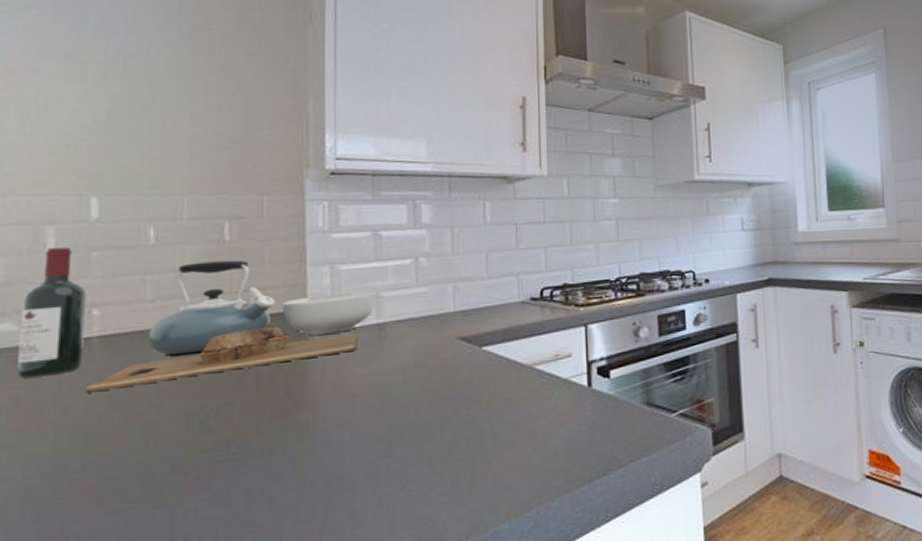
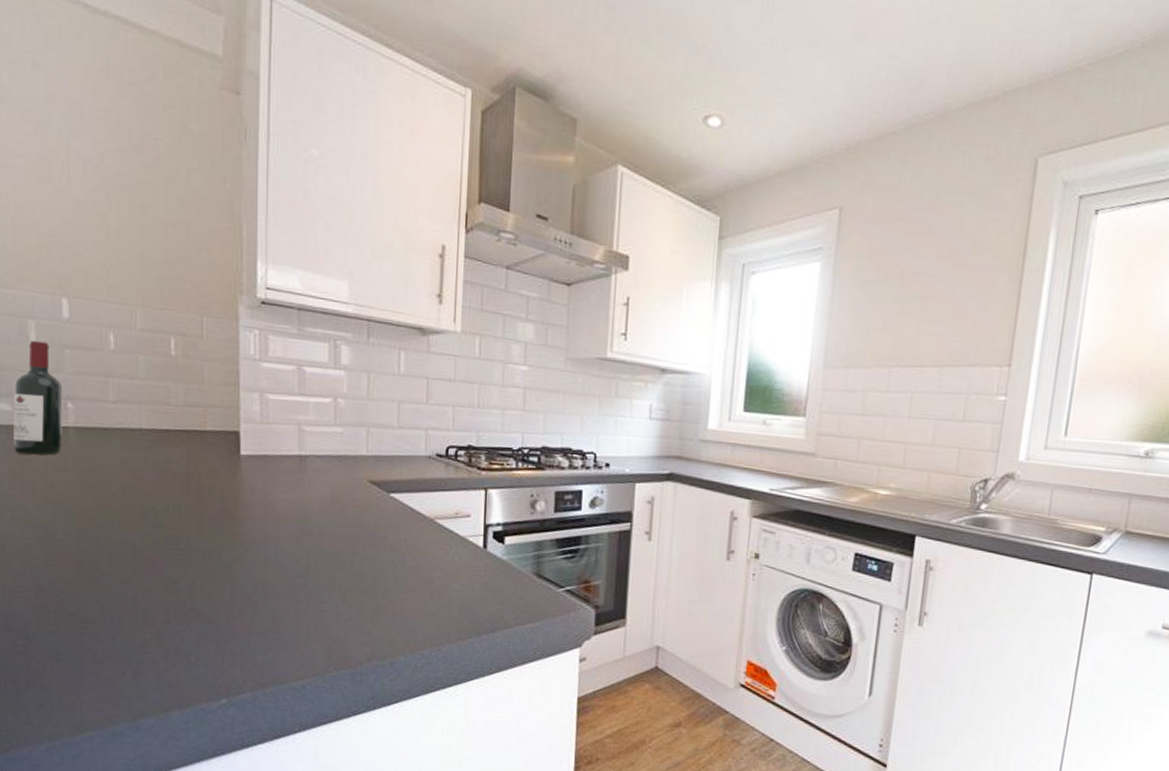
cutting board: present [86,327,358,393] -> none [66,441,282,478]
kettle: present [147,260,276,356] -> none [111,372,214,457]
bowl: present [281,290,377,336] -> none [219,420,300,458]

